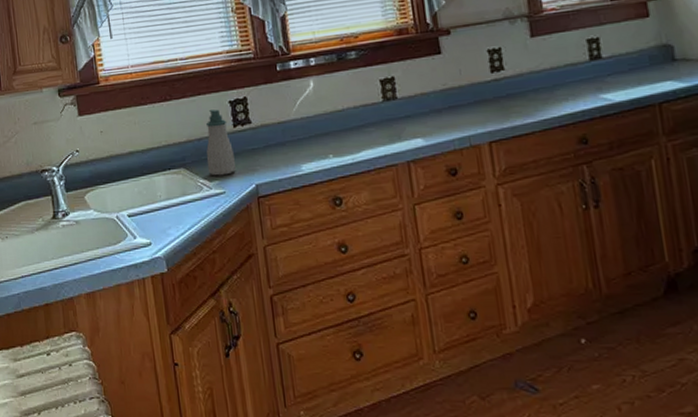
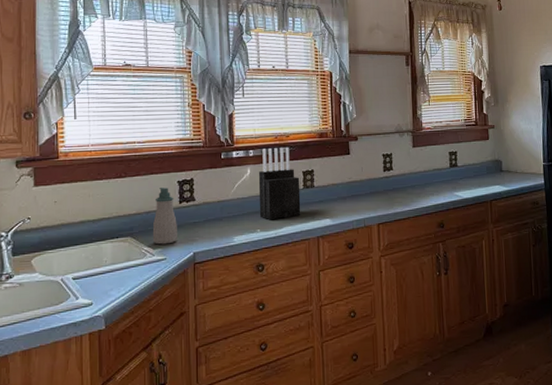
knife block: none [323,50,383,143] -> present [258,146,301,220]

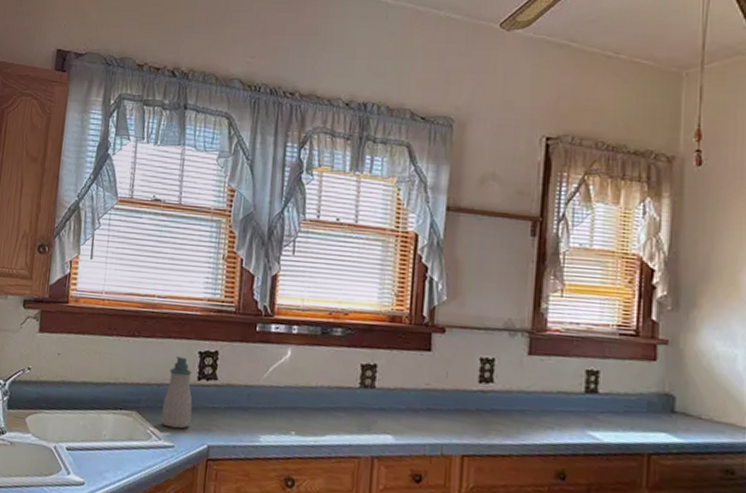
knife block: present [258,146,301,220] -> none [297,326,357,424]

